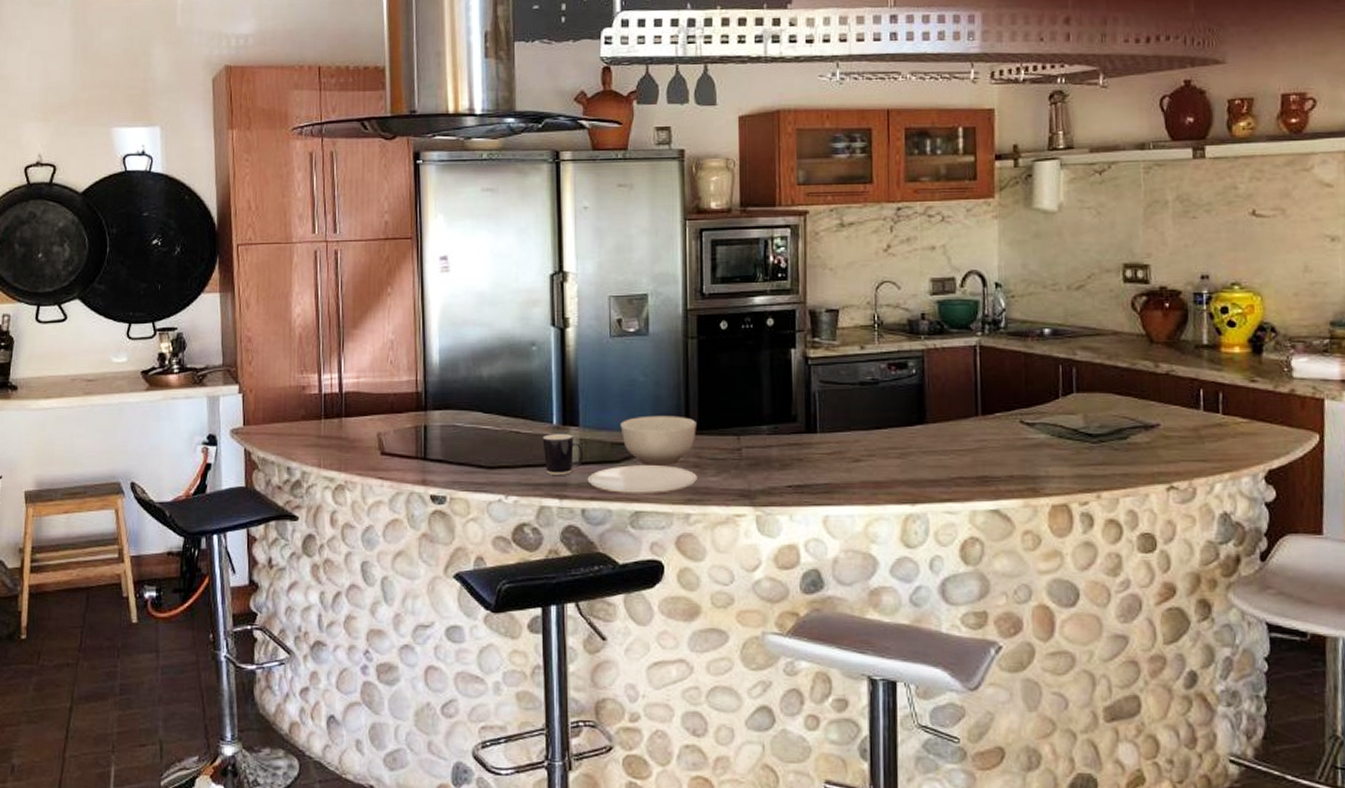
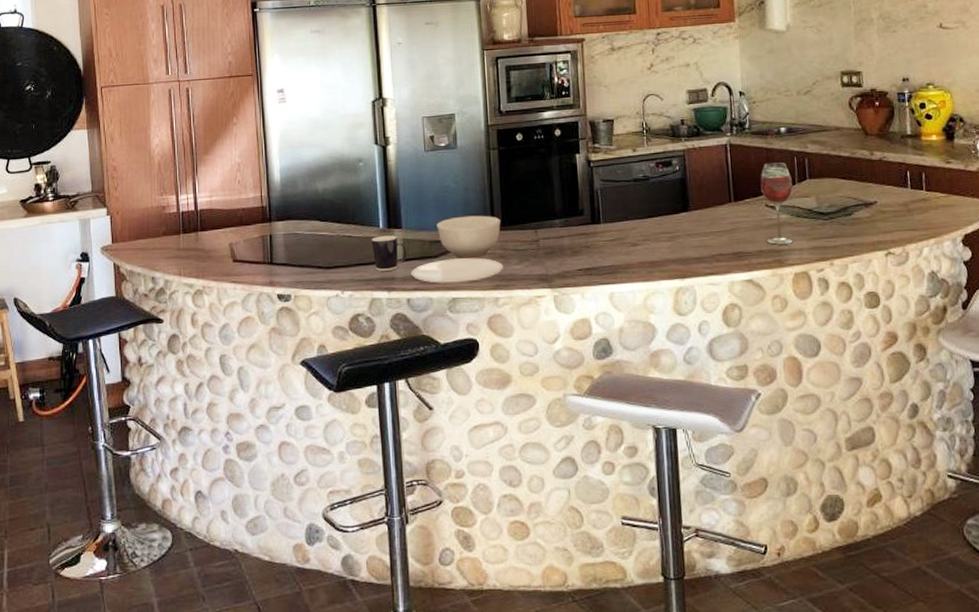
wineglass: none [1015,371,1055,470] -> present [760,162,794,245]

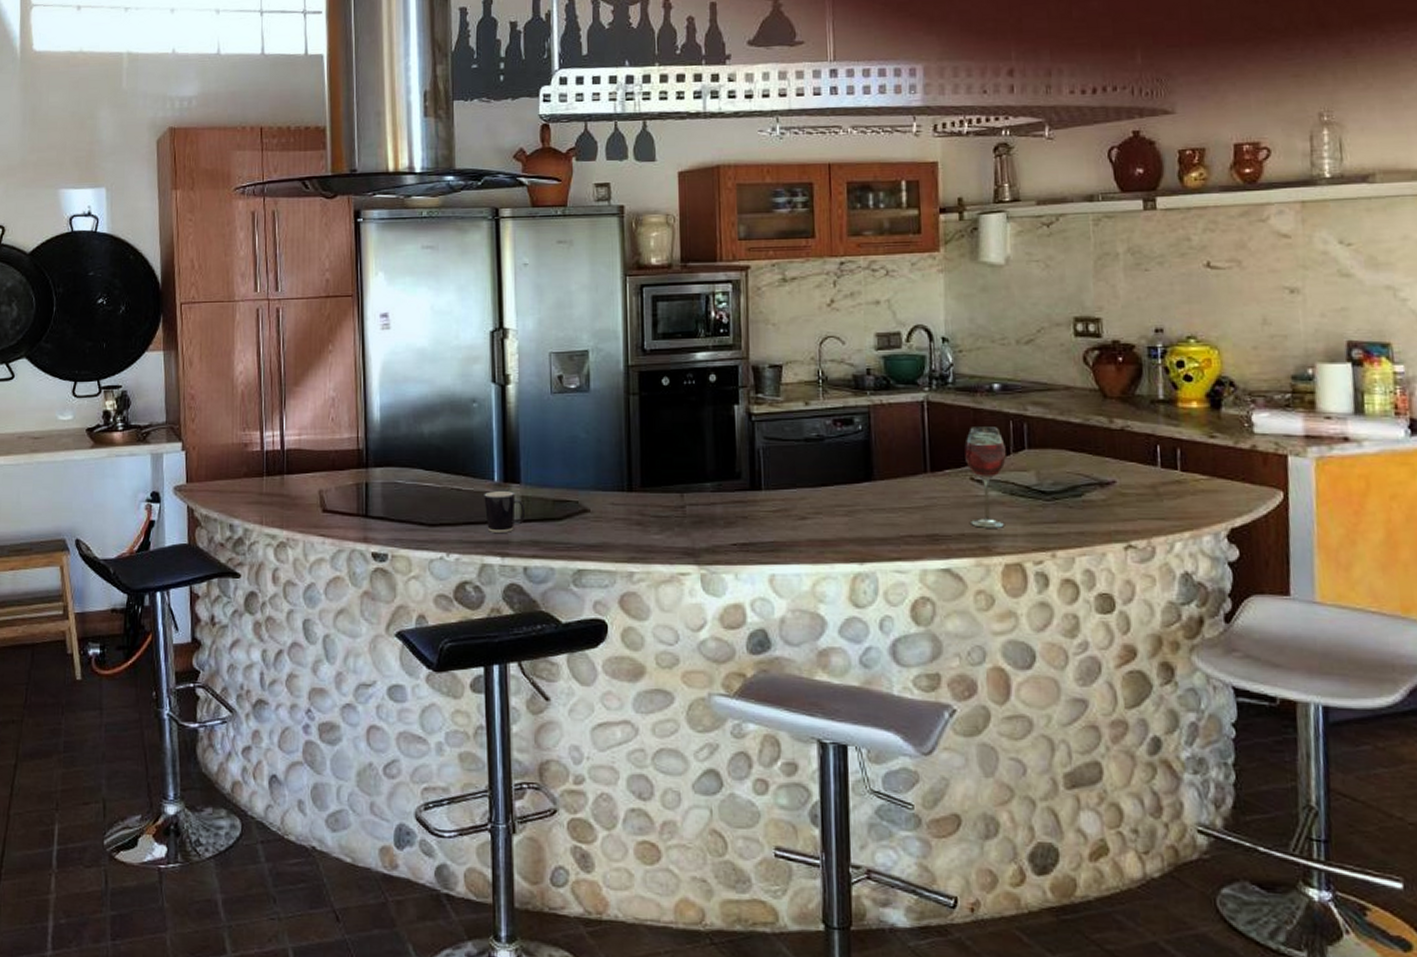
plate: present [411,258,503,284] -> none [529,523,640,553]
bowl: present [436,215,501,259] -> none [562,472,639,523]

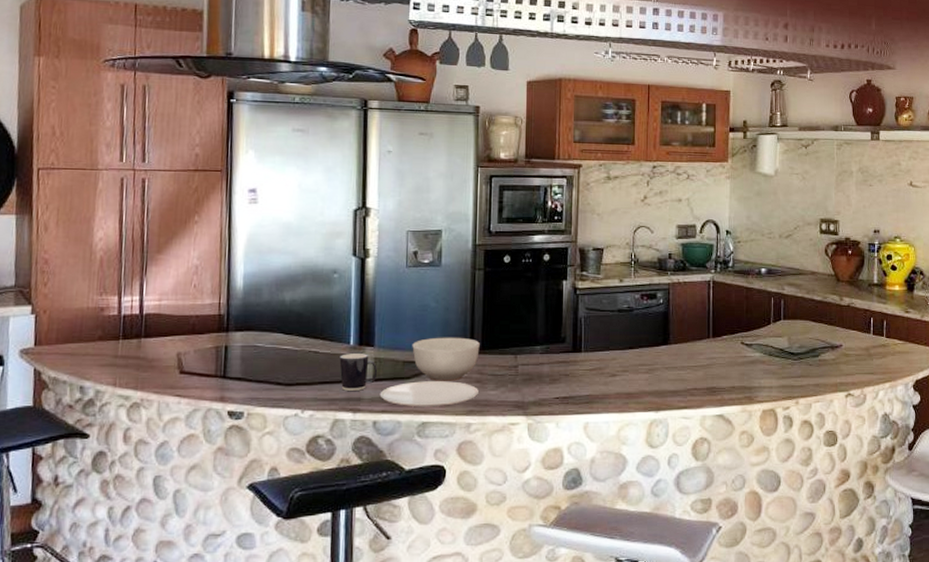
plate: none [529,523,640,553] -> present [380,381,478,407]
bowl: none [562,472,639,523] -> present [412,337,480,381]
wineglass: present [964,427,1006,528] -> none [738,302,768,382]

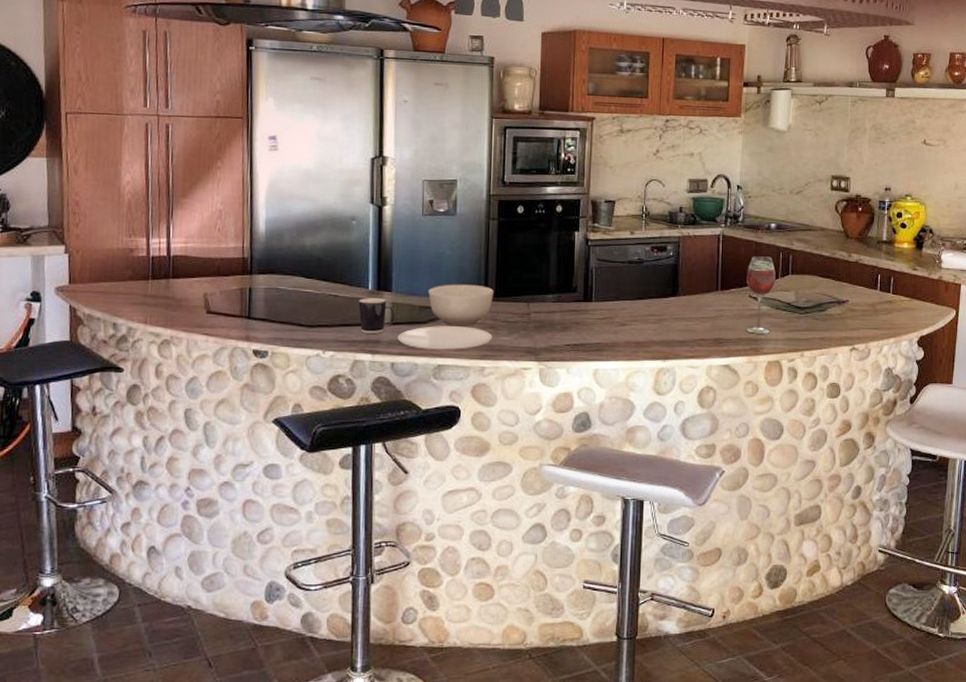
wineglass: none [738,302,768,382] -> present [746,256,776,334]

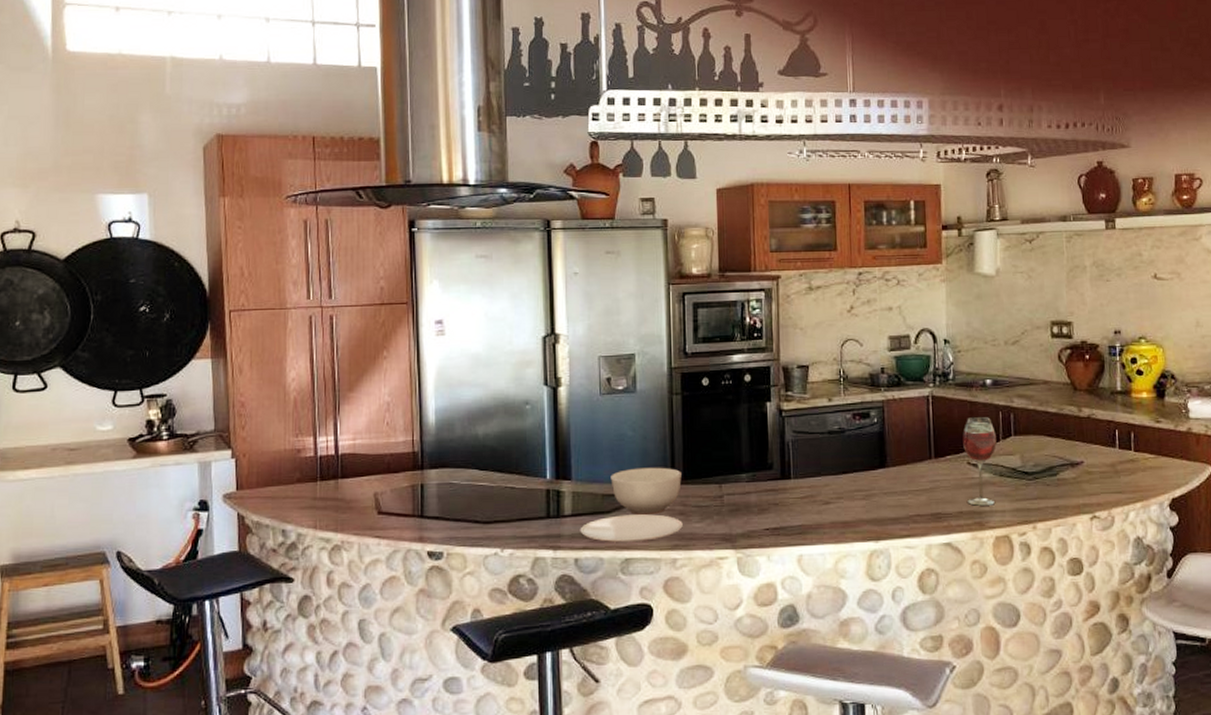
mug: present [358,297,395,333] -> none [537,487,577,527]

